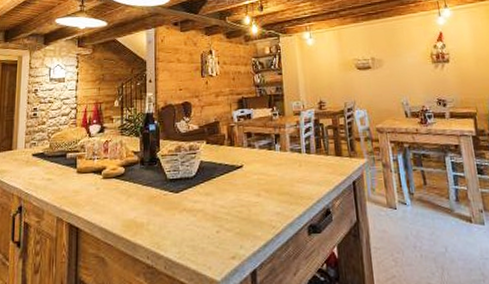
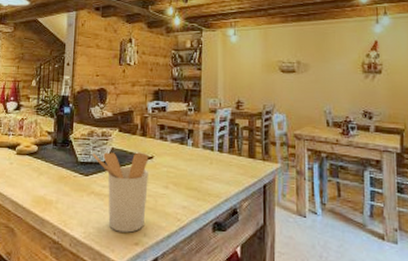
utensil holder: none [181,162,240,248] -> present [92,152,149,233]

